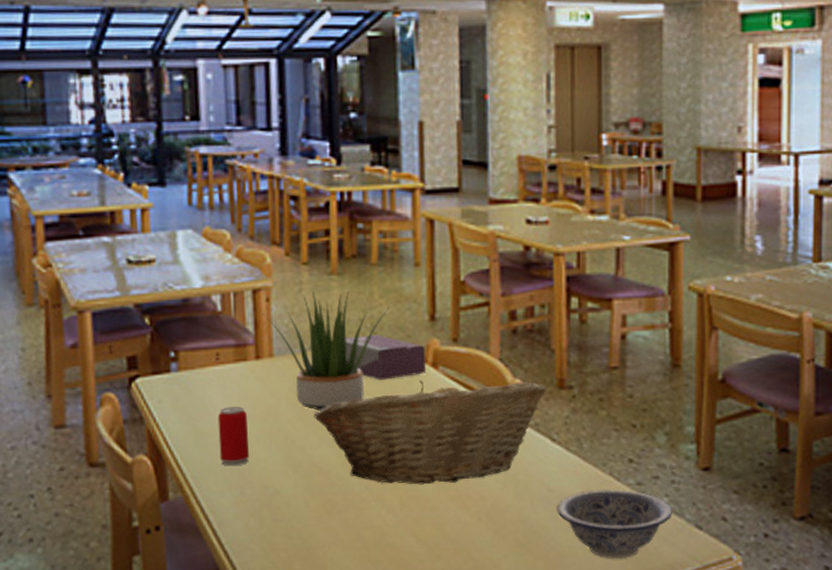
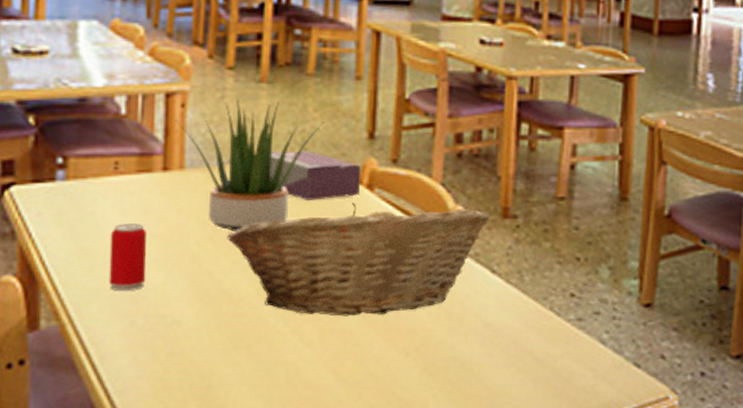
bowl: present [557,489,673,559] -> none [492,324,612,399]

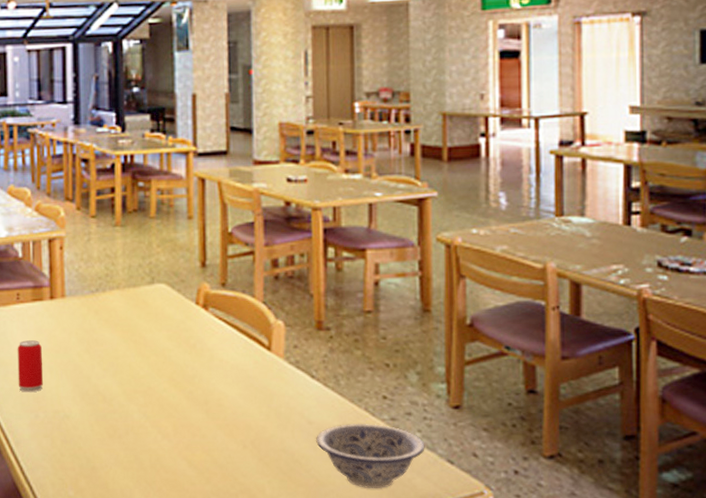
potted plant: present [174,98,325,231] -> none [56,240,166,345]
fruit basket: present [227,202,489,317] -> none [99,320,306,414]
tissue box: present [269,150,362,200] -> none [127,278,198,319]
bowl: none [492,324,612,399] -> present [316,423,425,489]

